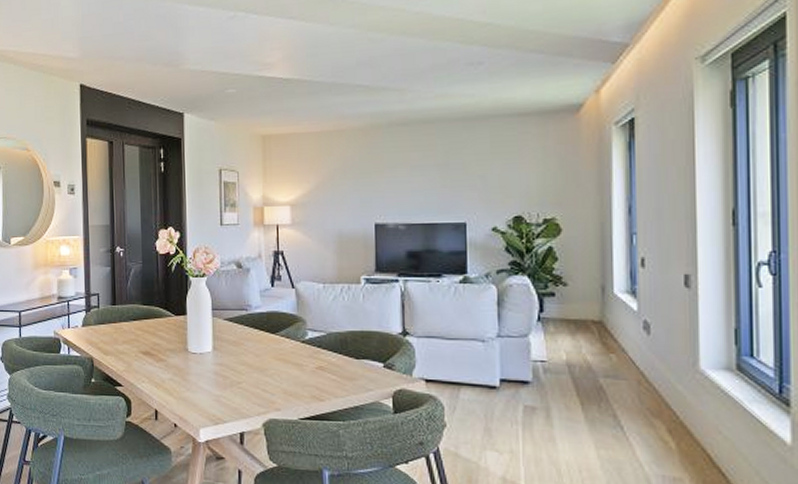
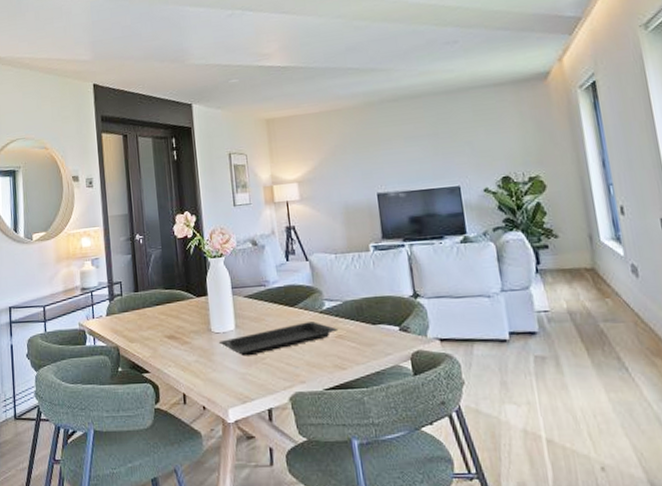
serving tray: none [194,350,320,379] -> present [218,321,339,357]

